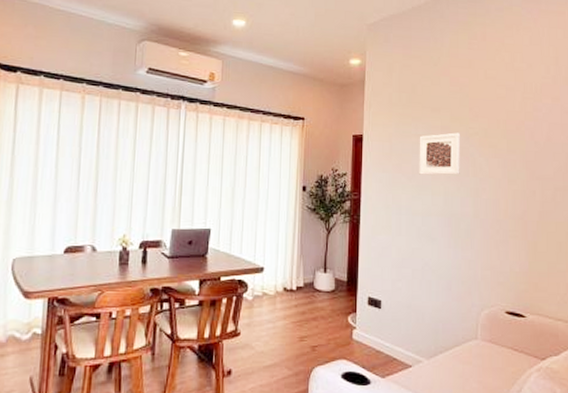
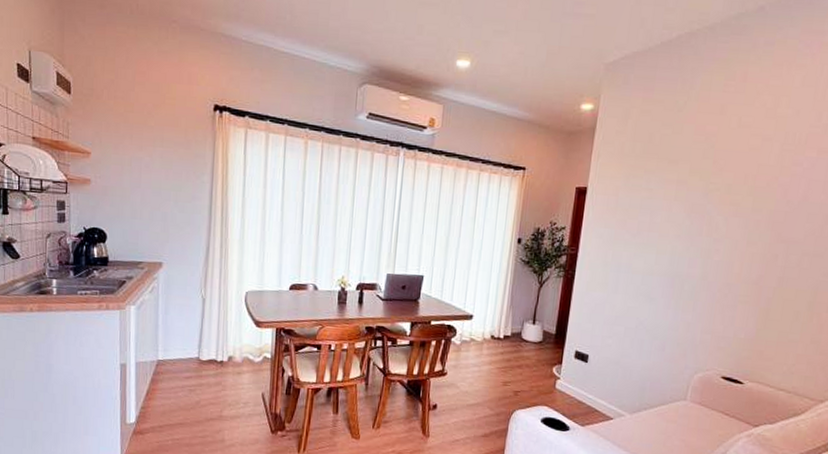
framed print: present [419,132,461,175] -> none [645,187,699,234]

